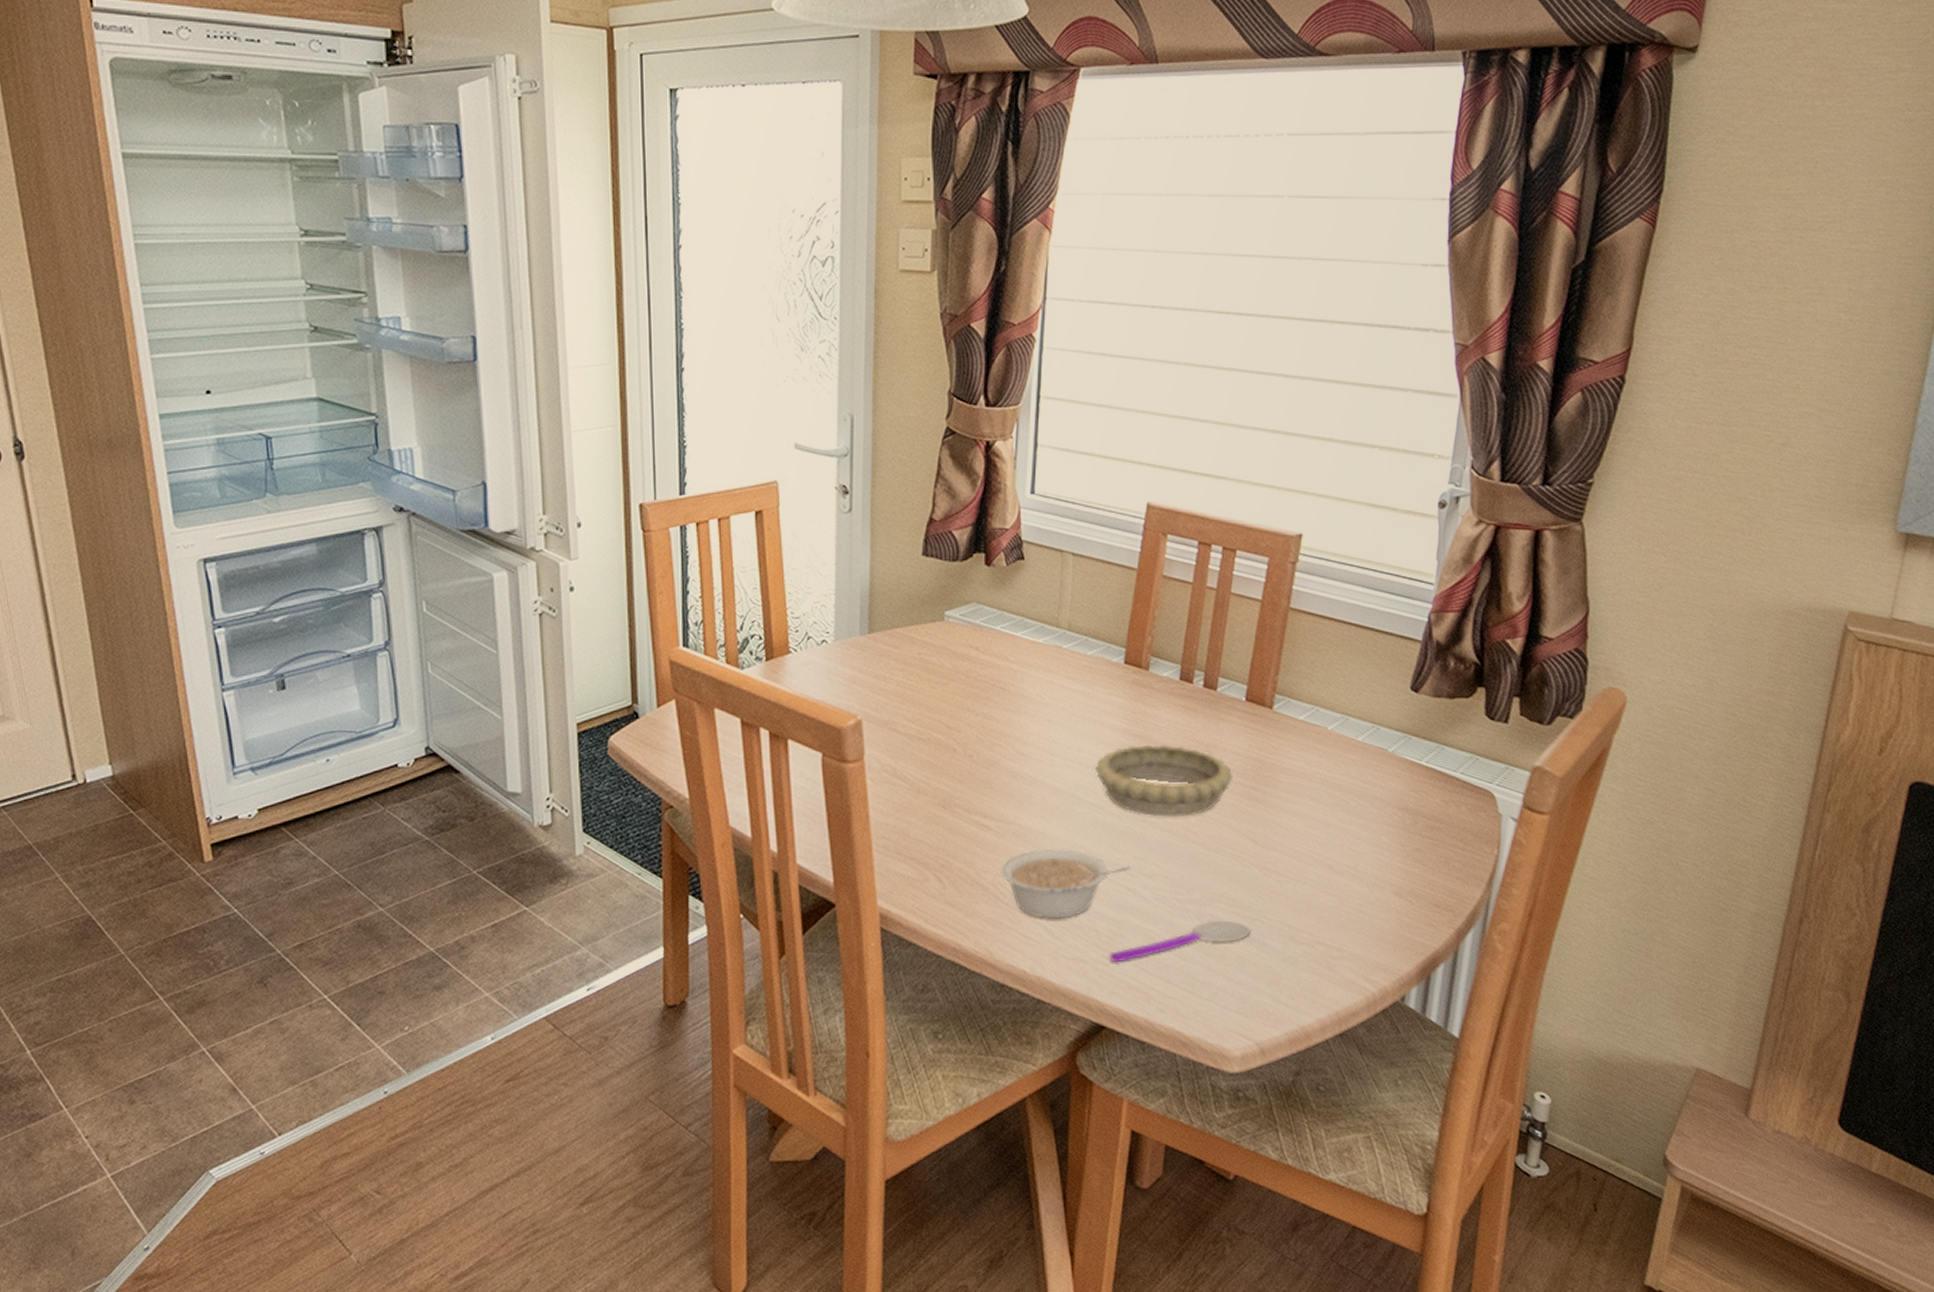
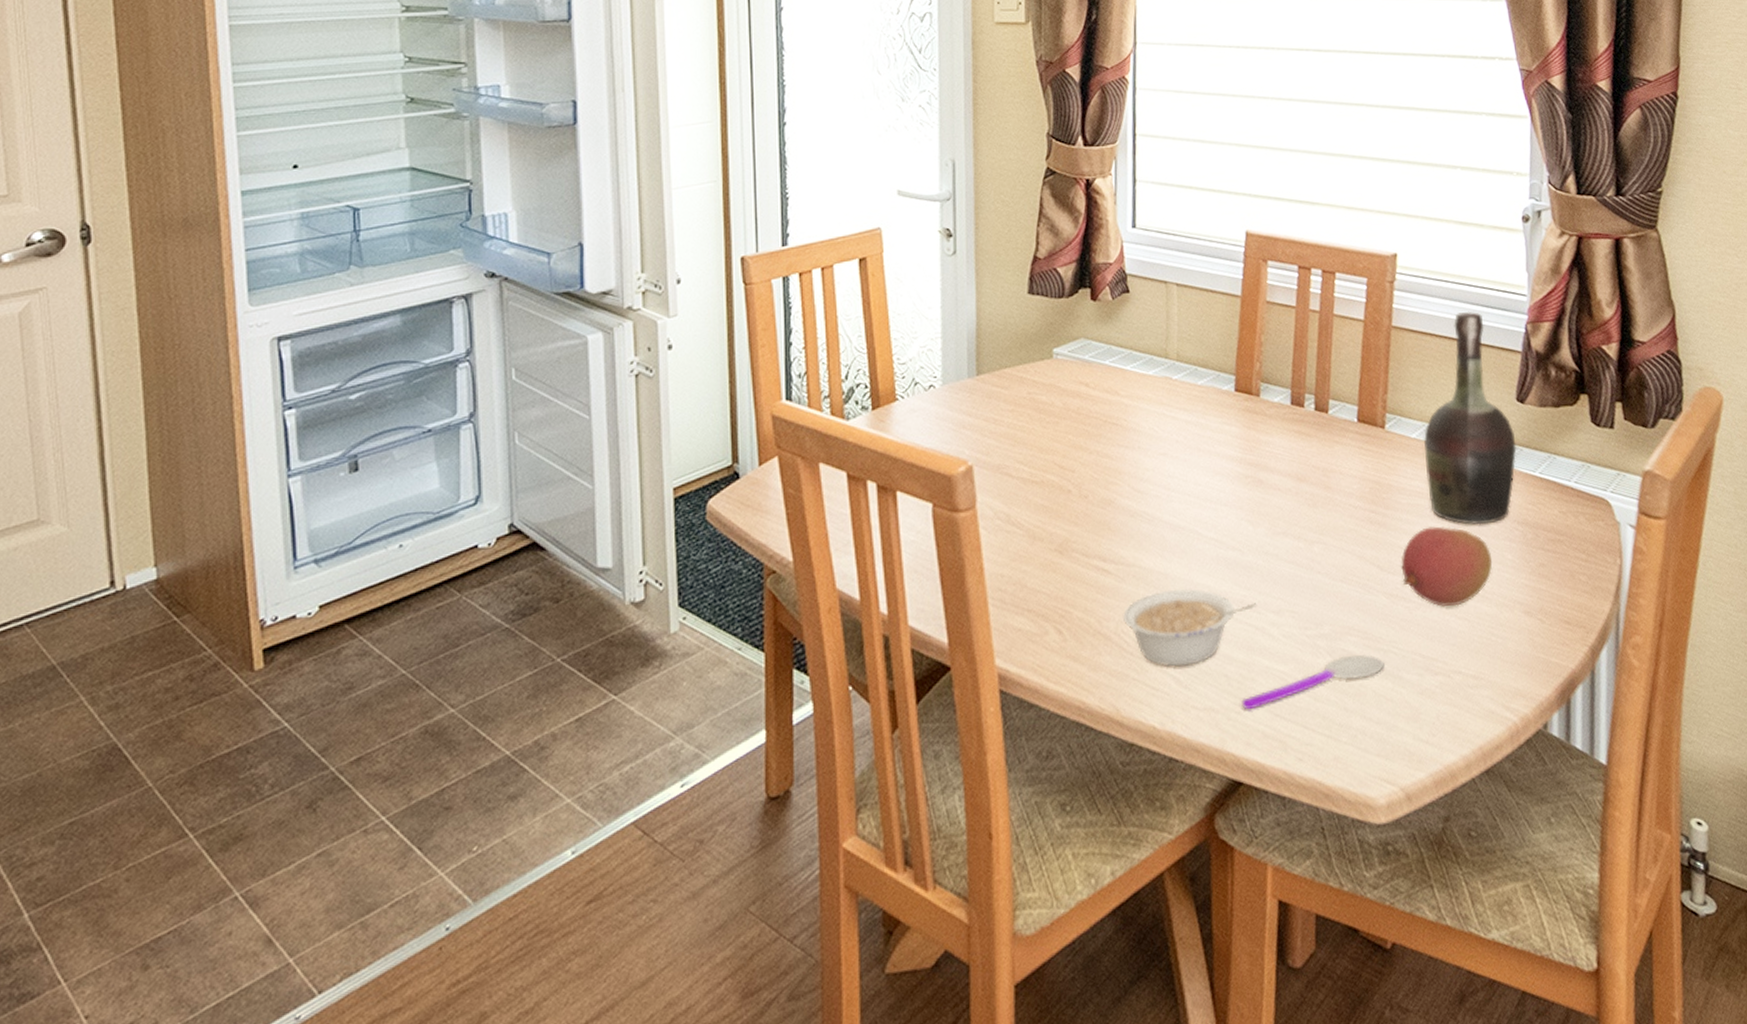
decorative bowl: present [1095,744,1233,818] -> none [1213,472,1352,549]
fruit: none [1276,806,1368,883] -> present [1401,526,1493,608]
cognac bottle: none [1310,597,1405,808] -> present [1423,311,1517,525]

